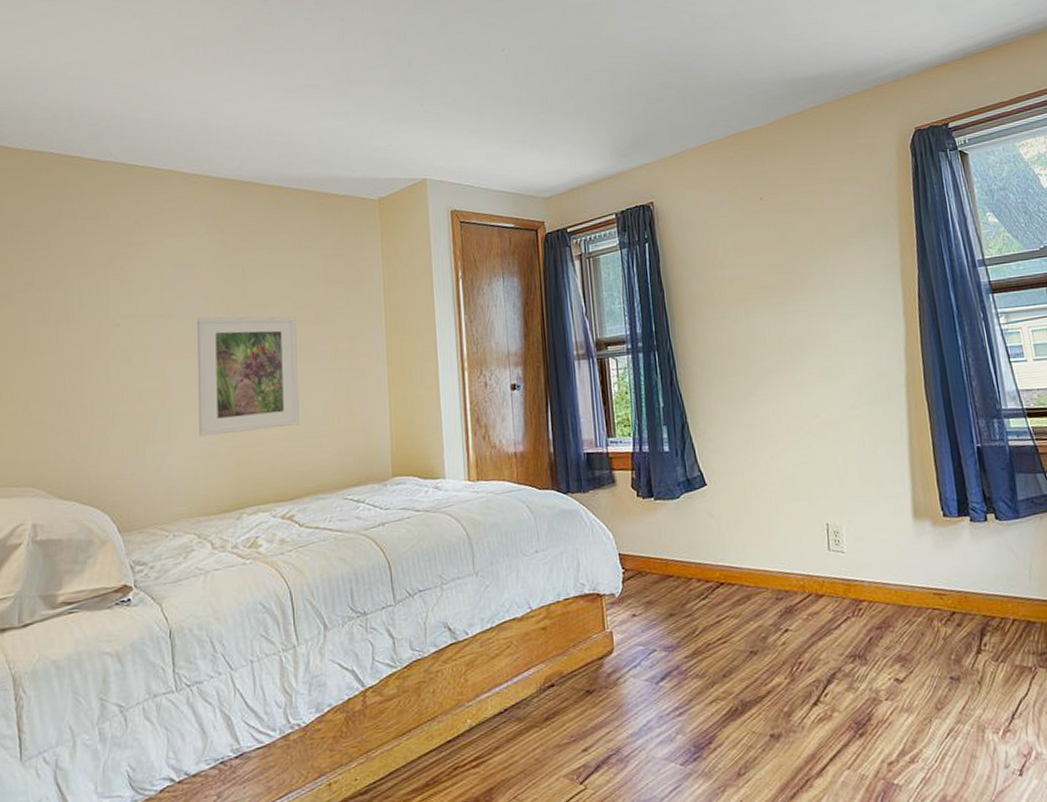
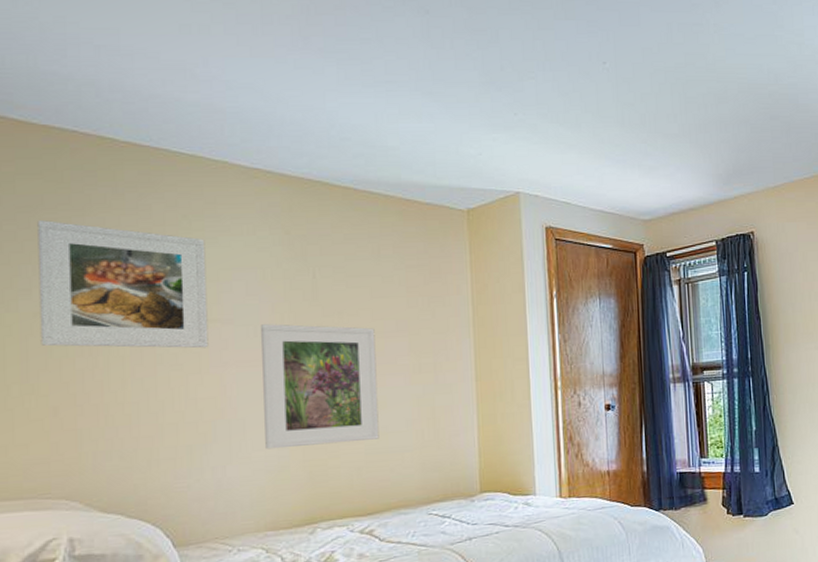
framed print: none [17,233,153,346] -> present [37,220,209,349]

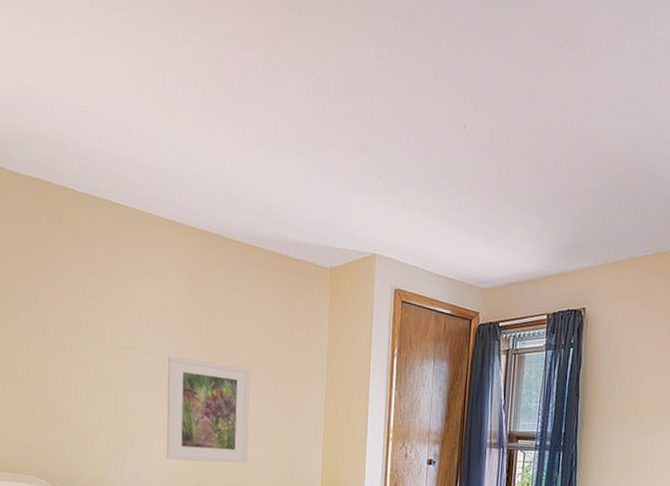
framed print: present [37,220,209,349] -> none [24,256,133,372]

